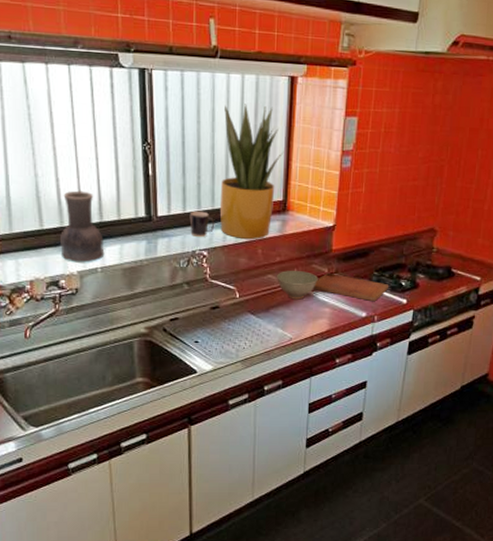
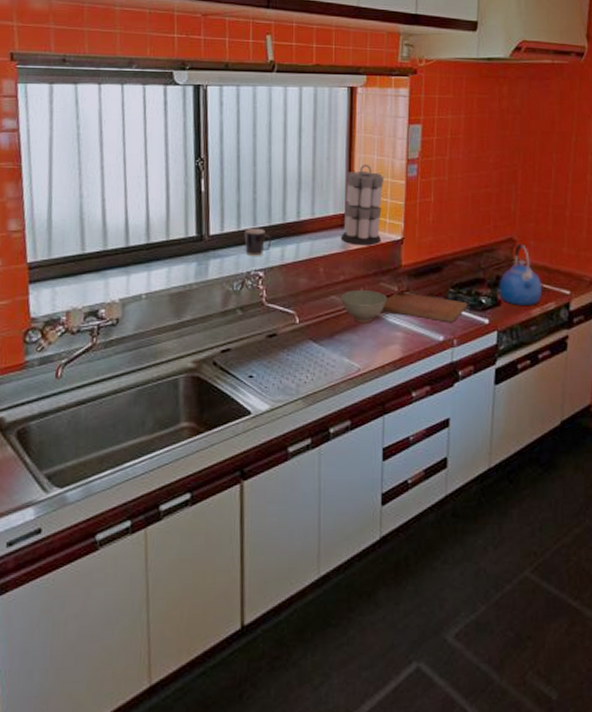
vase: present [60,190,105,263] -> none [102,210,151,289]
planter: present [219,104,284,239] -> none [277,115,345,256]
spice rack: none [278,154,320,231] -> present [340,164,385,246]
kettle: none [417,234,457,290] -> present [499,244,543,307]

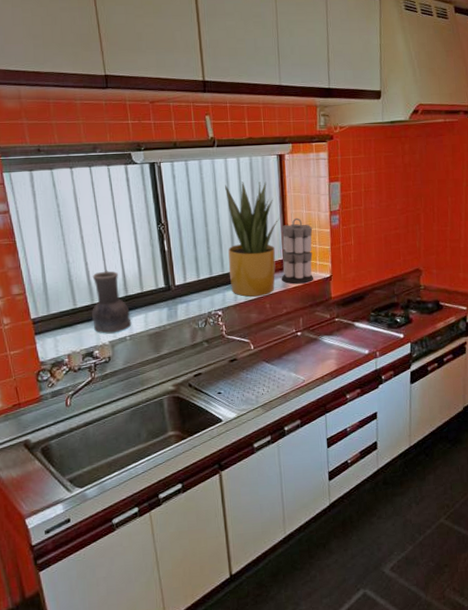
vase: none [102,210,151,289] -> present [92,271,132,334]
mug: present [244,228,272,257] -> none [203,276,226,300]
planter: none [277,115,345,256] -> present [225,181,280,297]
bowl: present [340,290,387,323] -> none [284,319,322,345]
cutting board: present [382,291,468,323] -> none [318,317,386,340]
kettle: present [499,244,543,307] -> none [410,273,445,322]

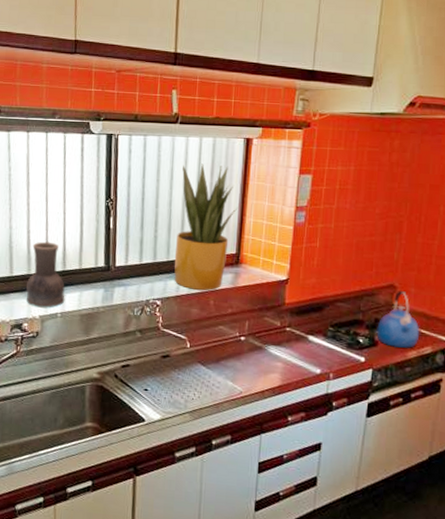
spice rack: present [281,218,313,284] -> none [230,209,274,284]
kettle: none [410,273,445,322] -> present [376,291,420,348]

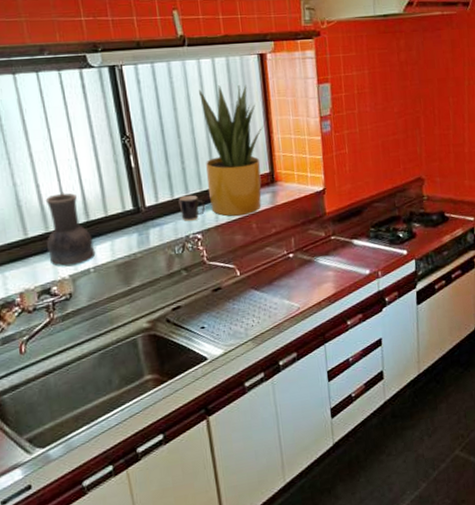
mug: none [145,262,169,288] -> present [178,194,206,222]
kettle: present [376,291,420,348] -> none [412,182,451,236]

